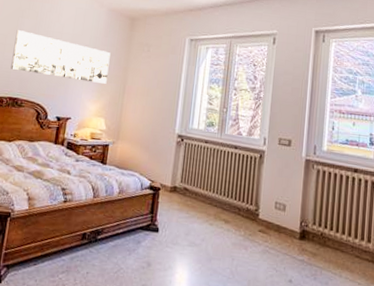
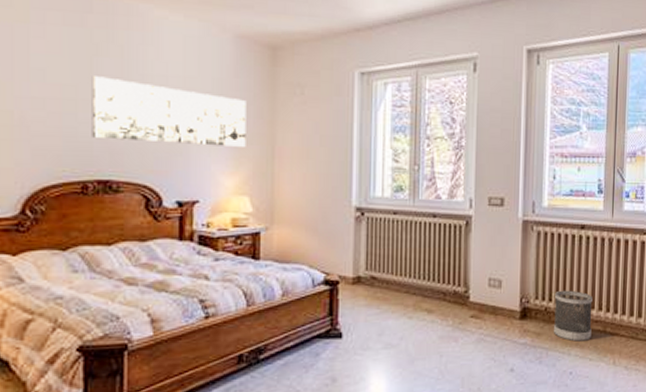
wastebasket: none [328,220,363,267] -> present [554,290,593,342]

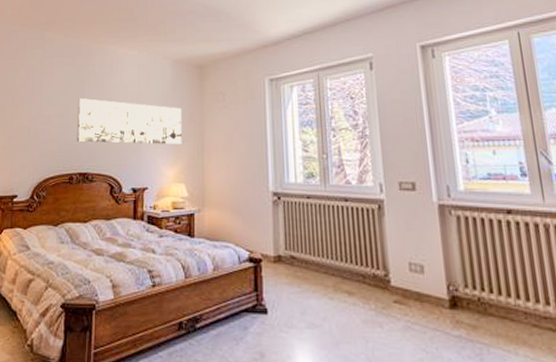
wastebasket: present [554,290,593,342] -> none [486,279,542,340]

